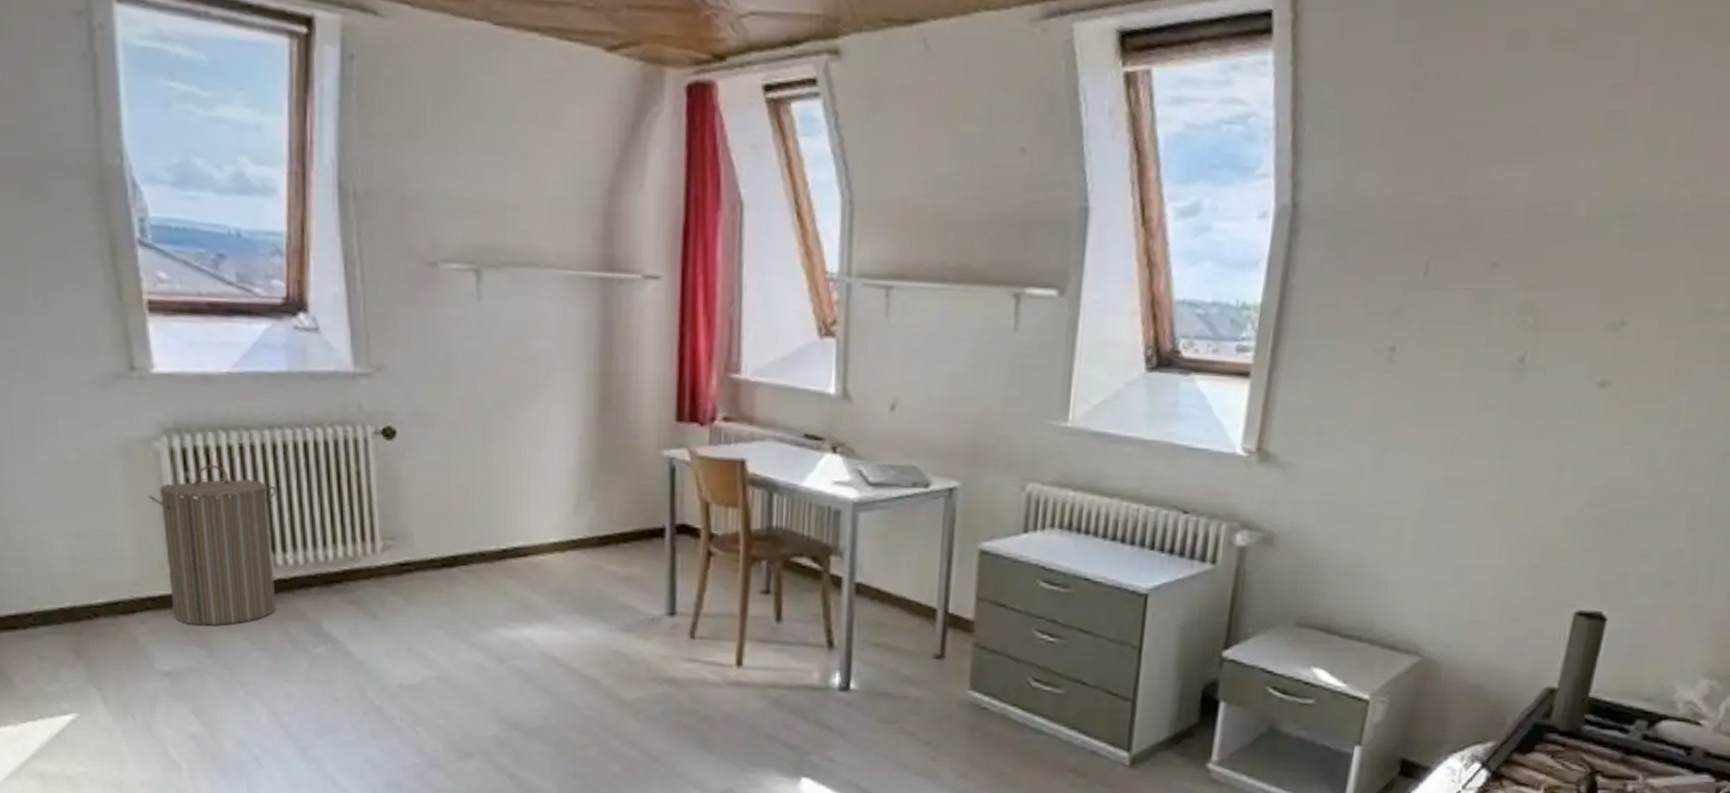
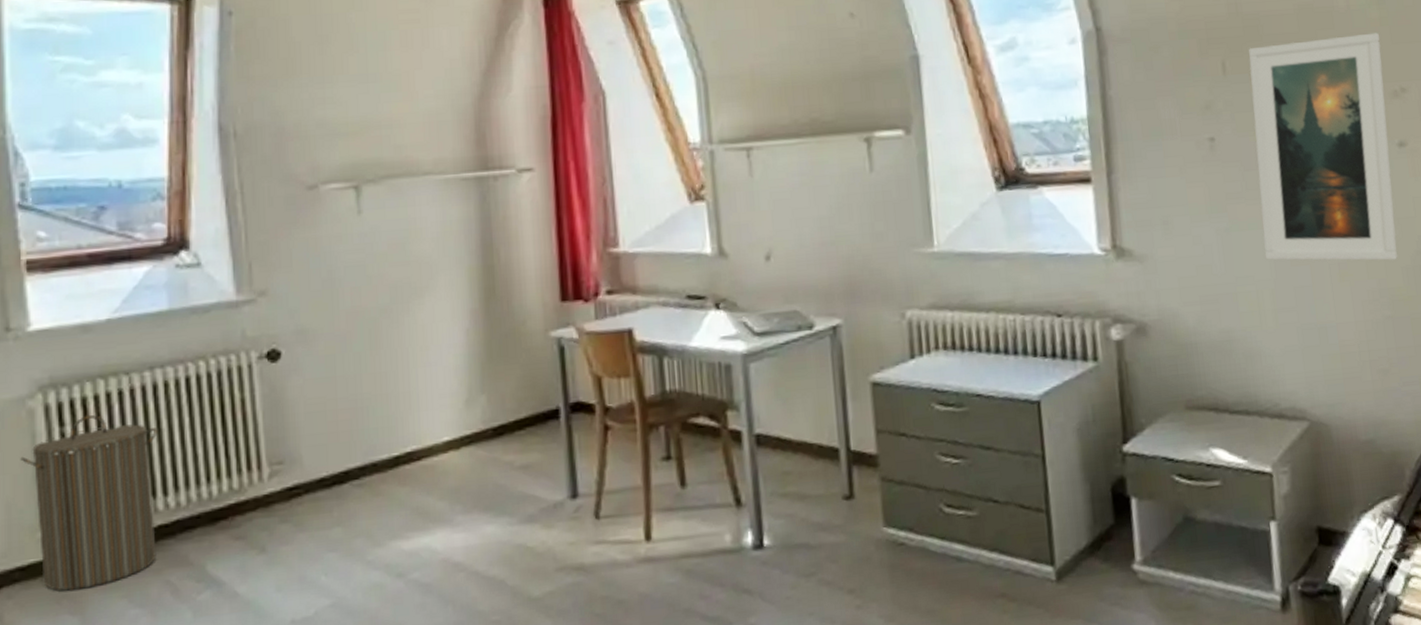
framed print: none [1418,250,1615,508] -> present [1249,32,1398,261]

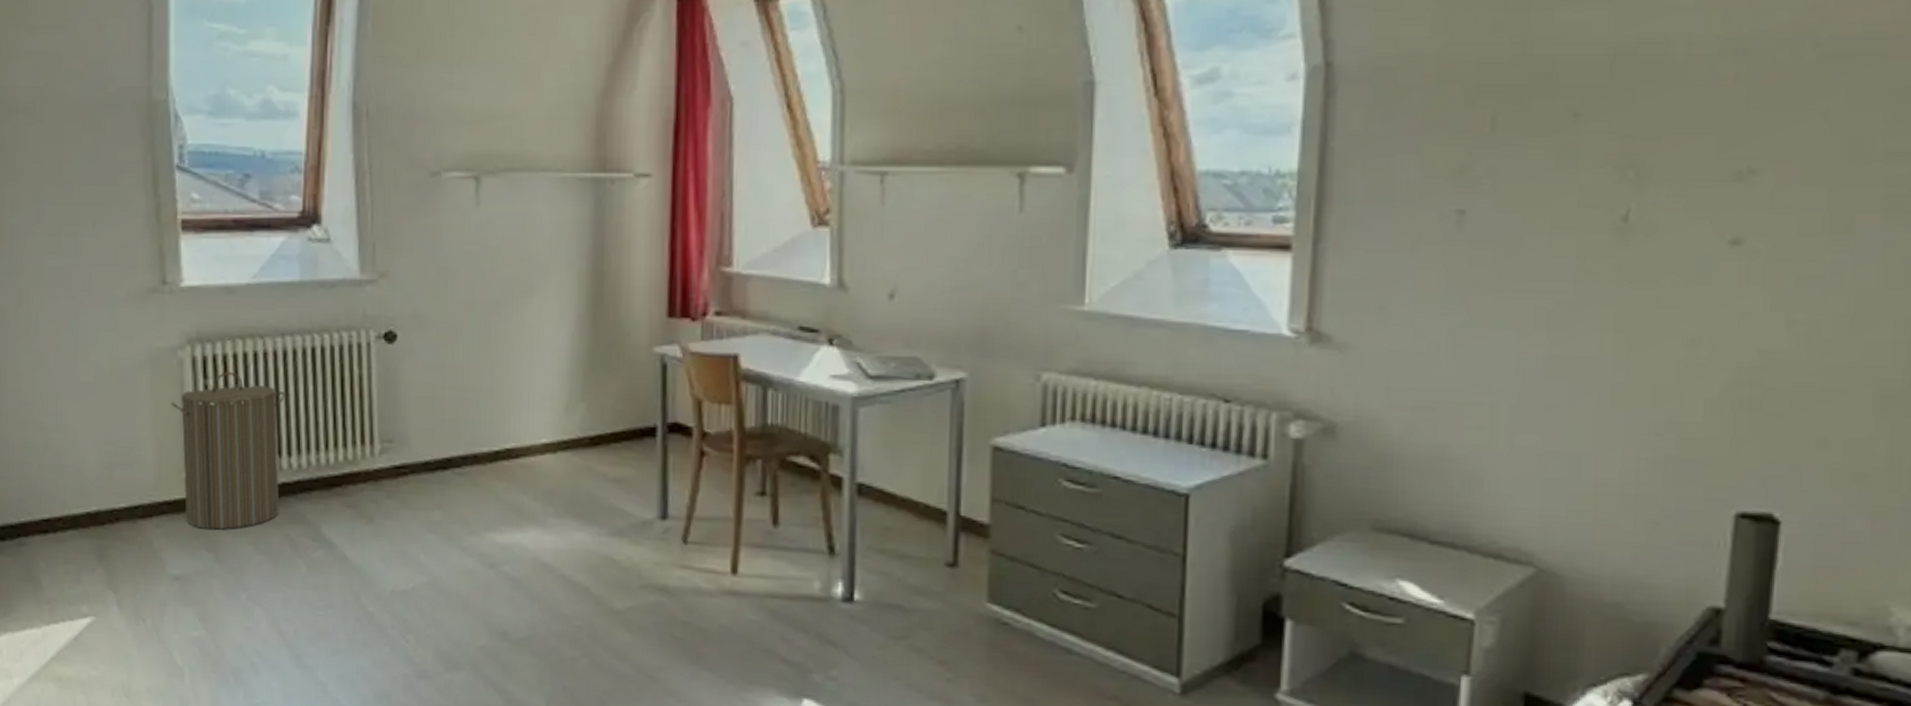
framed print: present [1249,32,1398,261] -> none [1510,93,1731,388]

